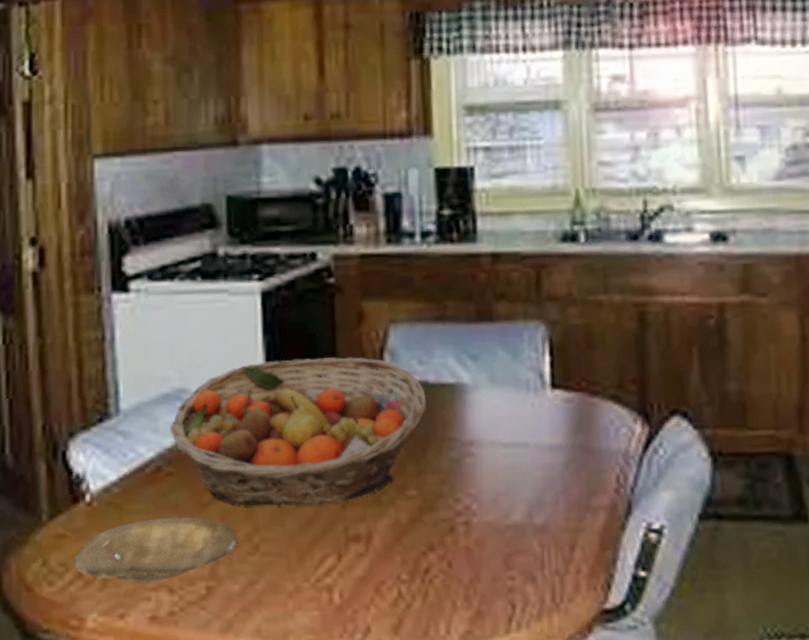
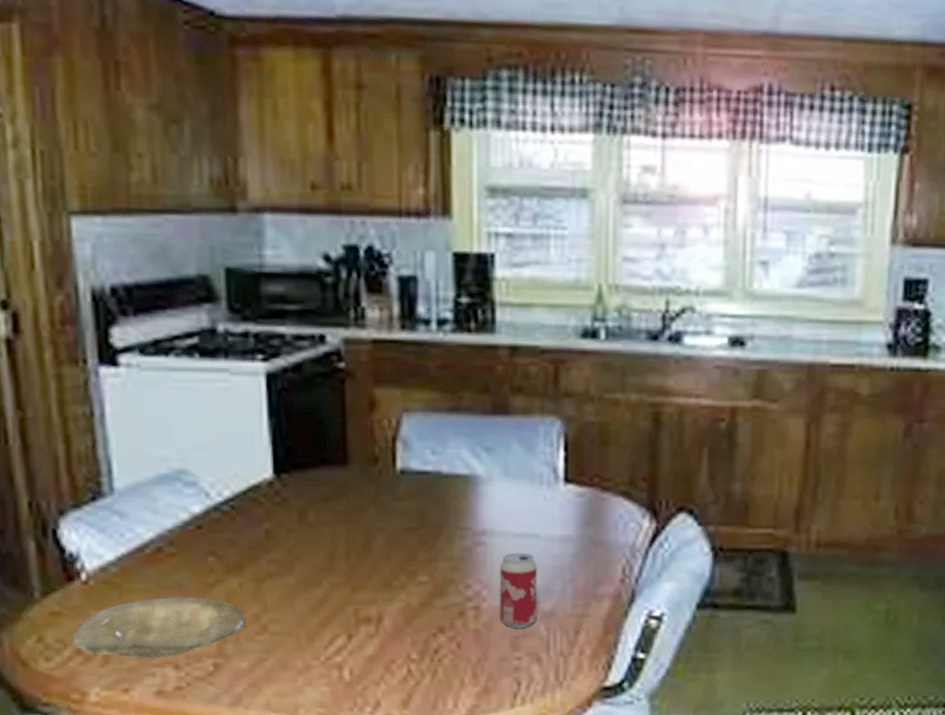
fruit basket: present [170,357,426,506] -> none [170,444,439,589]
beverage can: none [489,462,530,545] -> present [499,552,537,629]

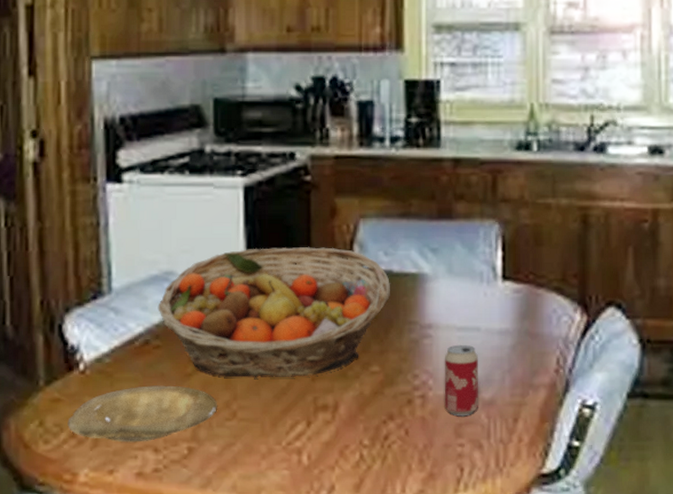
fruit basket: none [170,444,439,589] -> present [157,247,390,378]

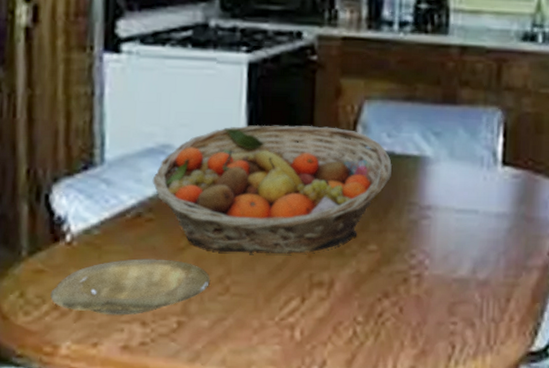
beverage can: present [444,344,478,417] -> none [439,226,475,296]

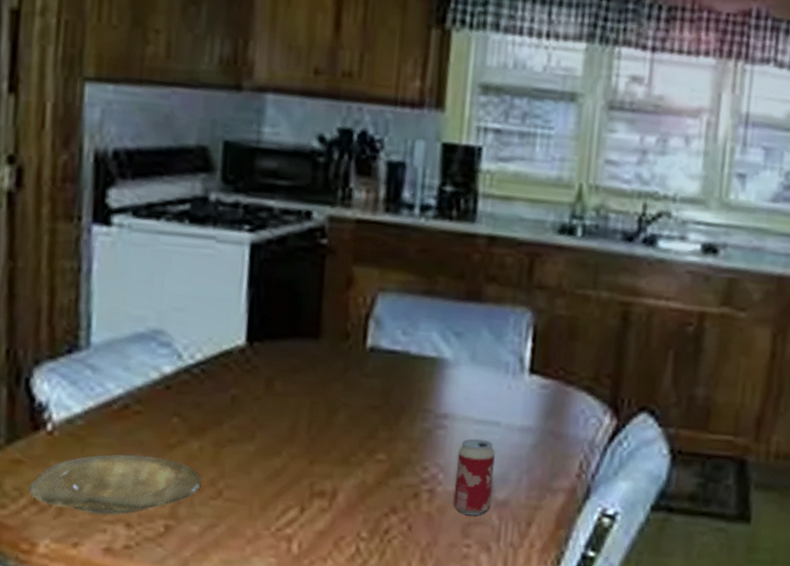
fruit basket: present [152,125,392,255] -> none [141,313,406,459]
beverage can: none [439,226,475,296] -> present [453,438,495,516]

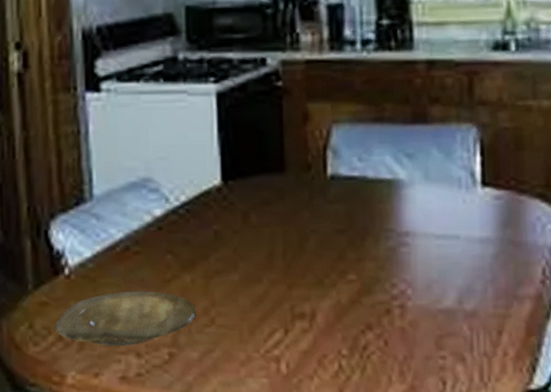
beverage can: present [453,438,495,516] -> none [422,253,460,328]

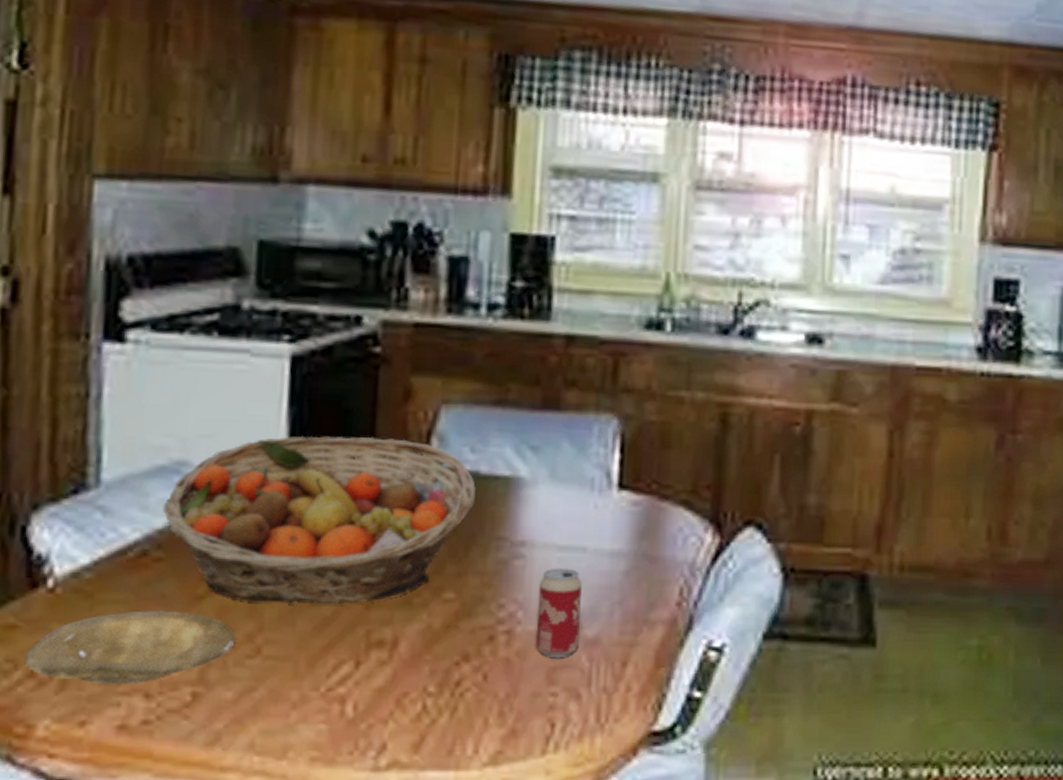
fruit basket: none [136,153,365,285] -> present [162,436,476,605]
beverage can: none [422,253,460,328] -> present [535,567,582,659]

